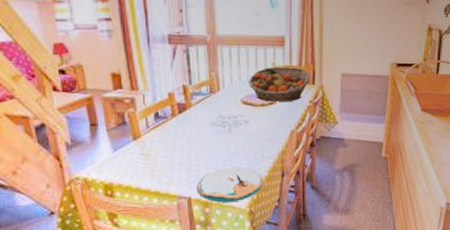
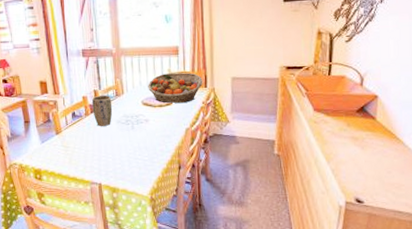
plant pot: none [180,92,206,129] -> present [92,95,113,126]
plate: present [198,166,264,203] -> none [107,158,163,189]

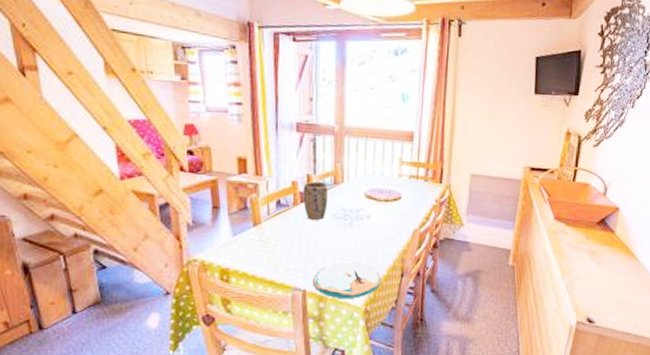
plate: none [107,158,163,189] -> present [313,261,382,298]
fruit basket: present [148,73,203,103] -> none [373,162,438,199]

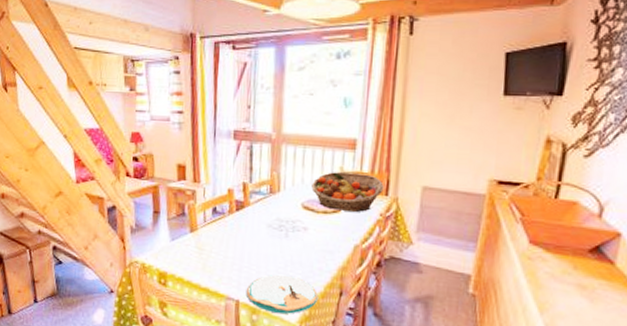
plant pot: present [303,182,329,220] -> none [238,190,264,229]
fruit basket: none [373,162,438,199] -> present [311,172,384,212]

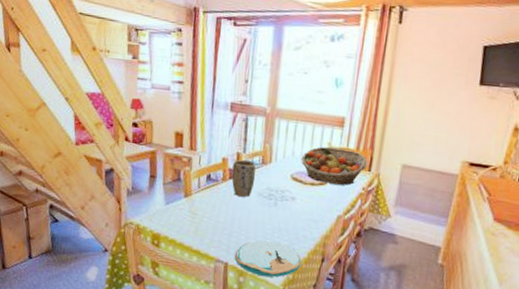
plant pot: none [238,190,264,229] -> present [231,160,256,197]

